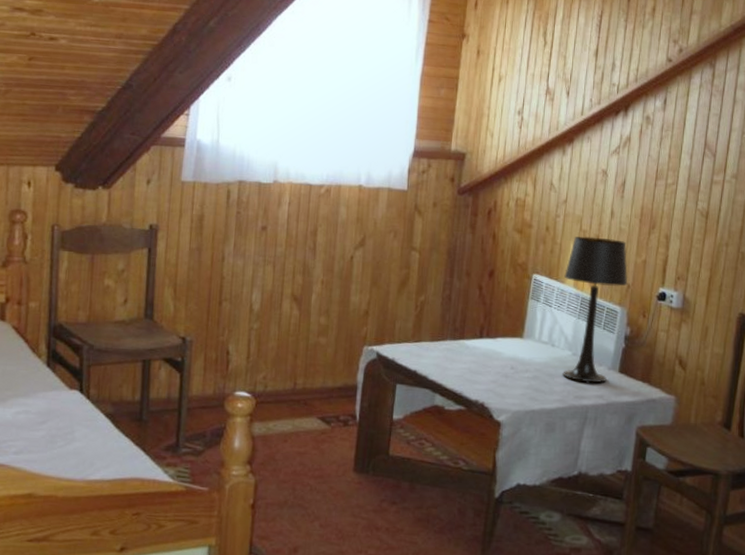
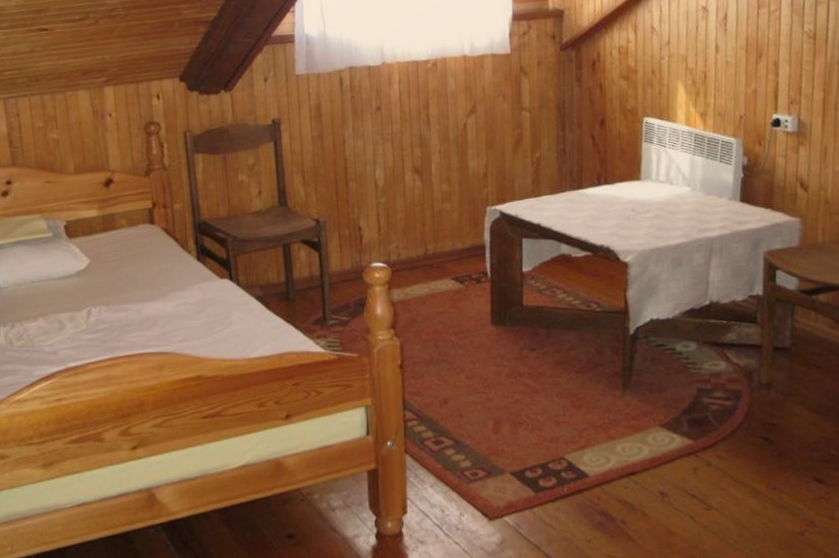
table lamp: present [563,236,628,383] -> none [675,72,740,215]

